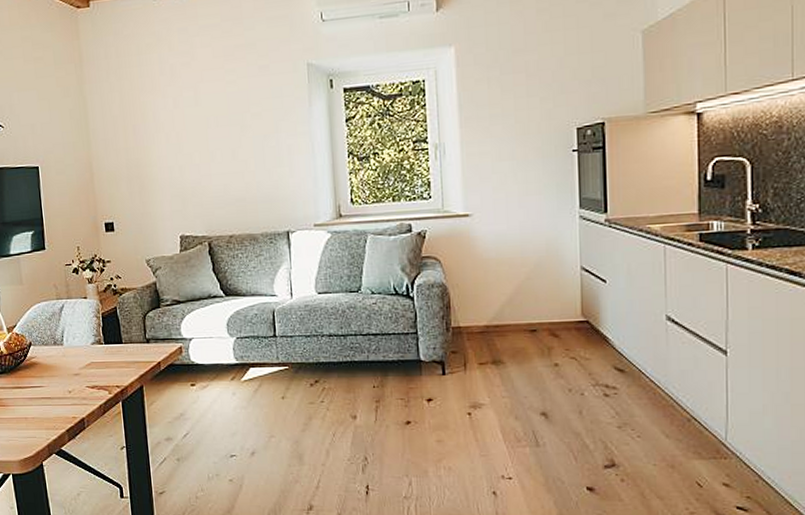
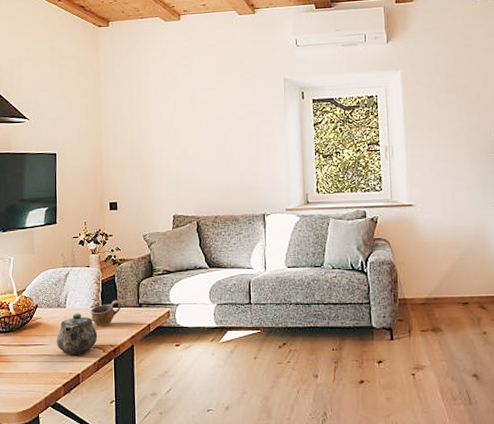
teapot: none [55,351,102,397] -> present [56,313,98,354]
cup: none [91,335,127,365] -> present [90,300,122,326]

